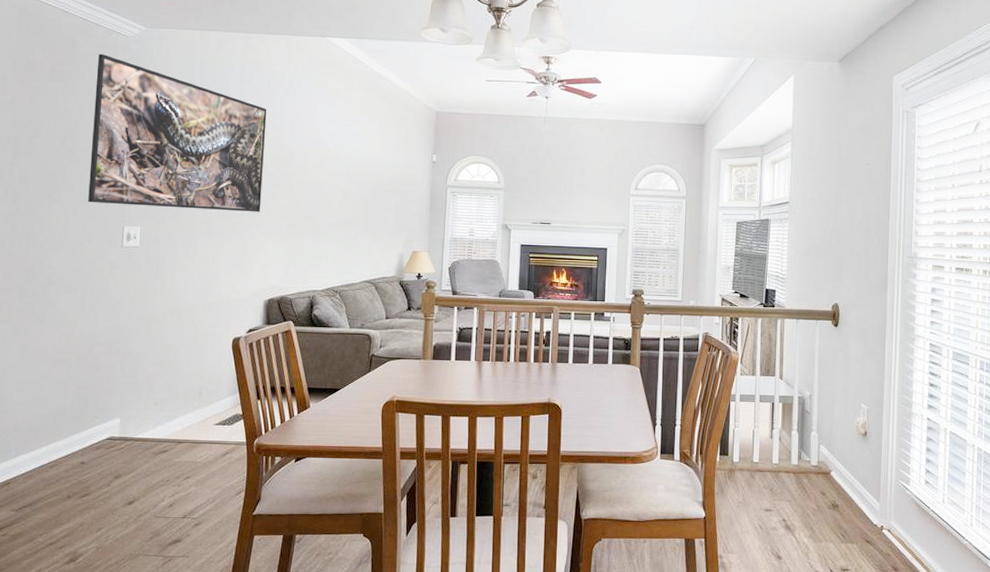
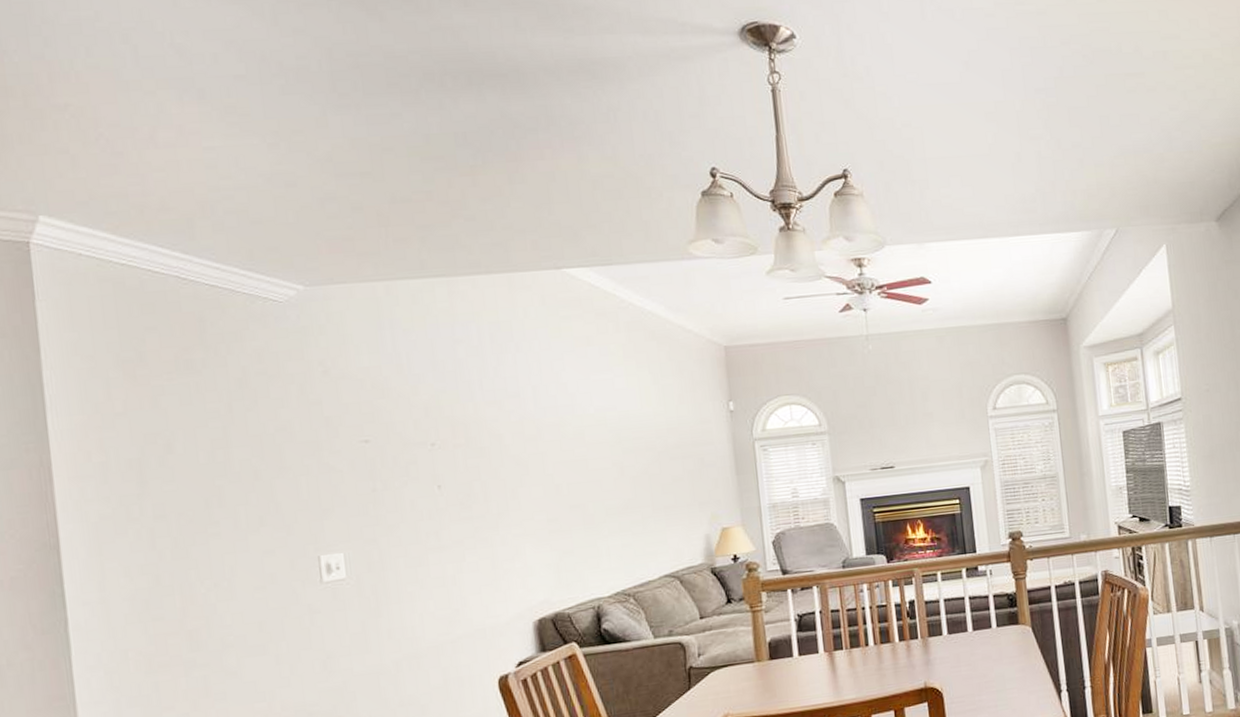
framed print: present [88,53,267,212] -> none [241,329,509,532]

